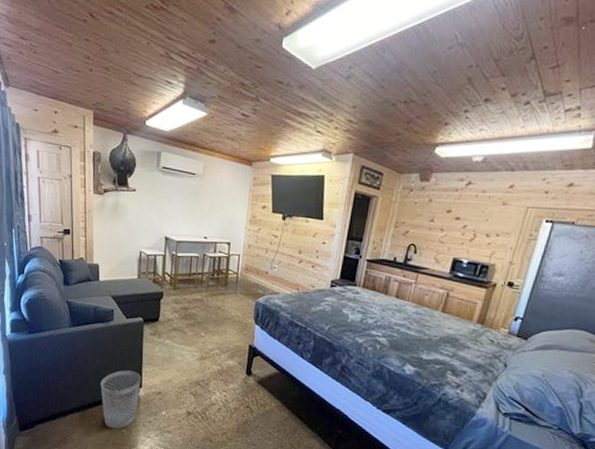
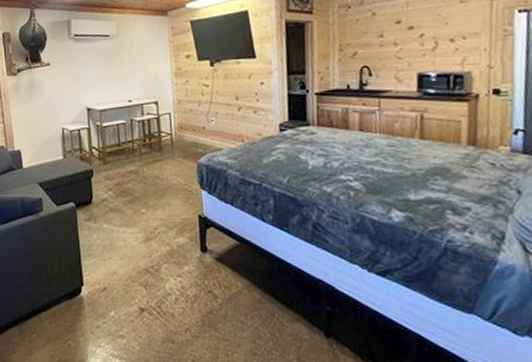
wastebasket: present [100,370,141,429] -> none [37,267,82,341]

